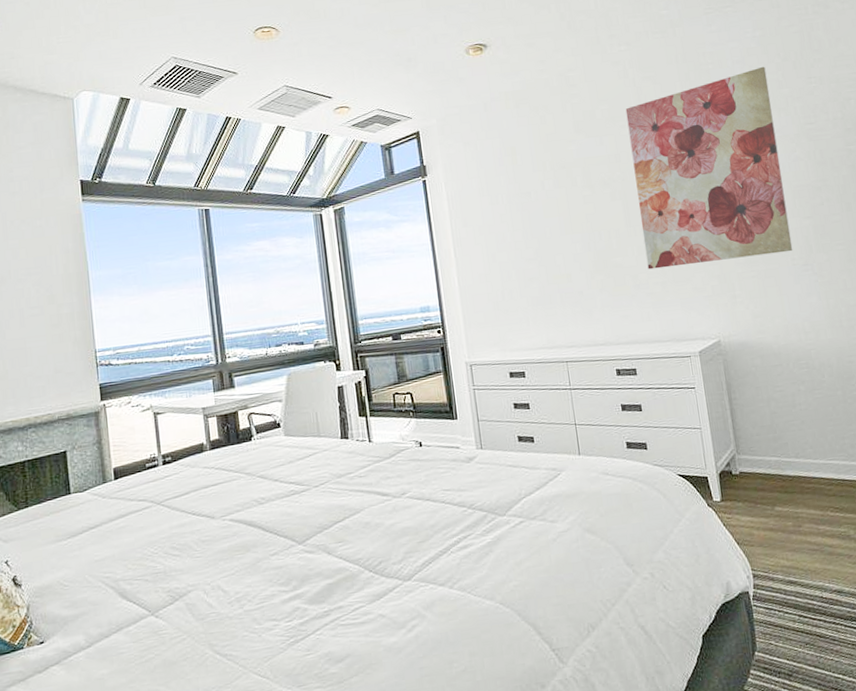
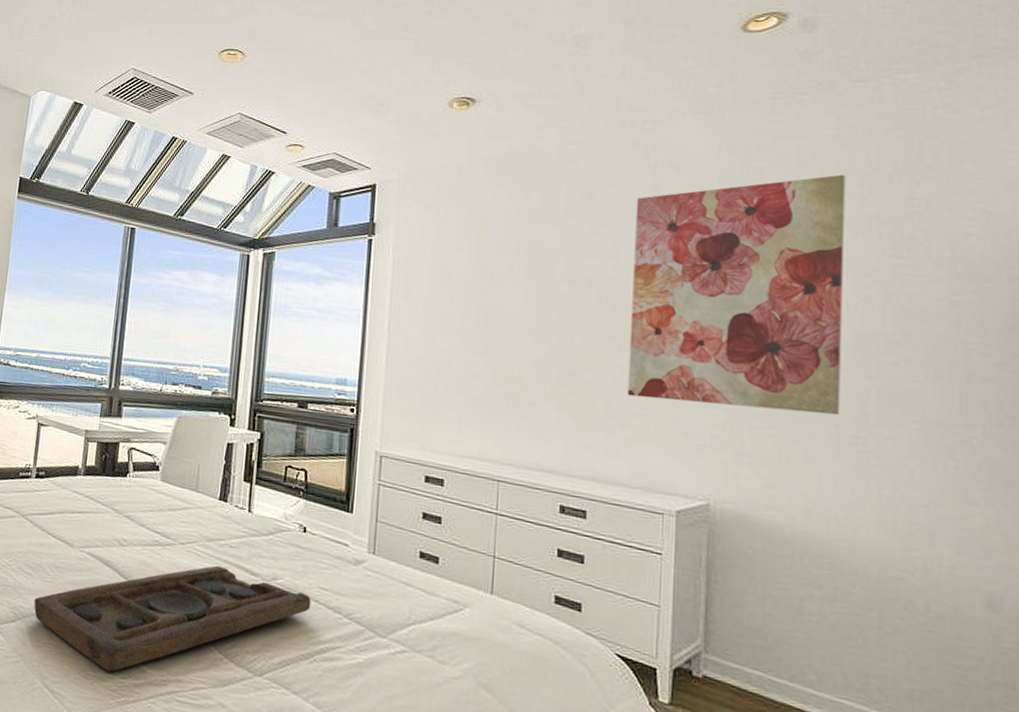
decorative tray: none [188,496,439,621] -> present [34,565,311,672]

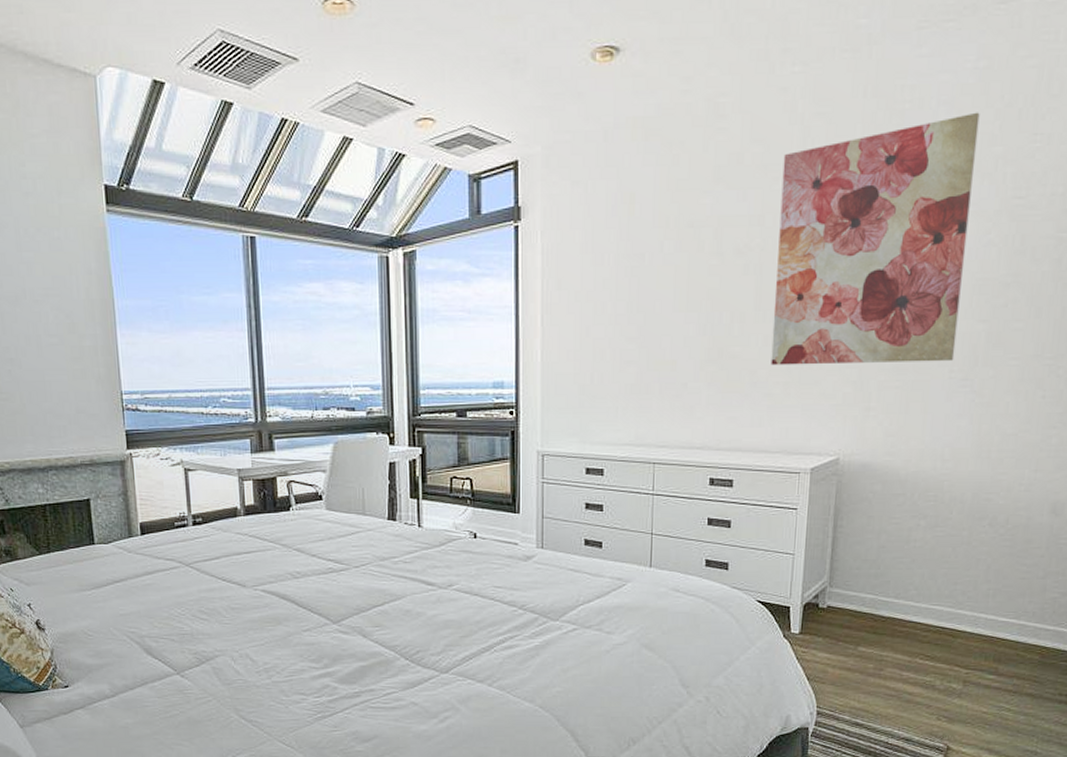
decorative tray: present [34,565,311,672] -> none [215,582,487,694]

